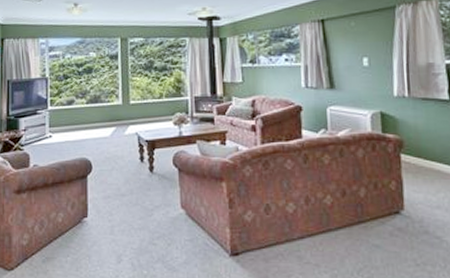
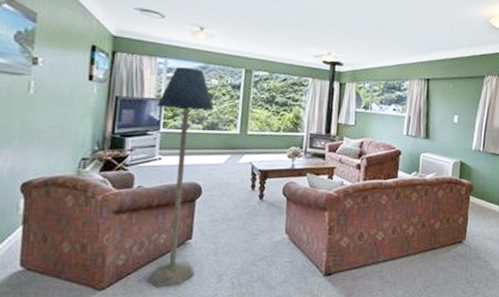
floor lamp: none [43,44,96,269] -> present [146,67,215,288]

